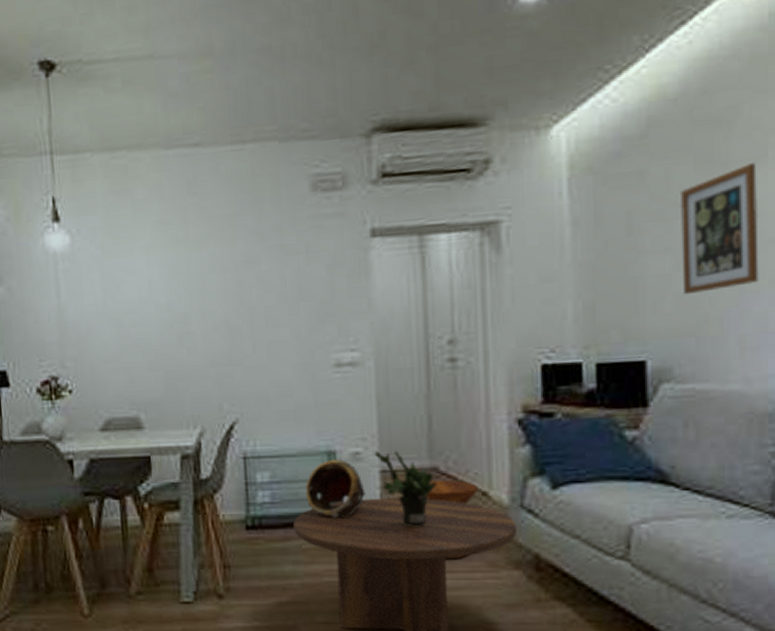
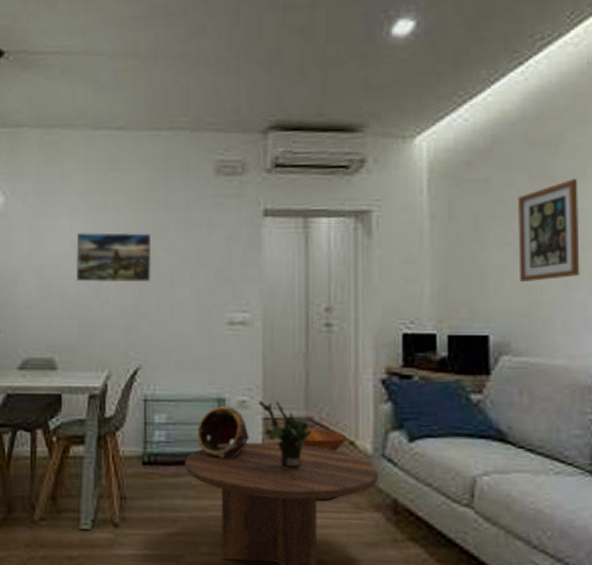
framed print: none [154,266,243,328] -> present [75,232,152,283]

